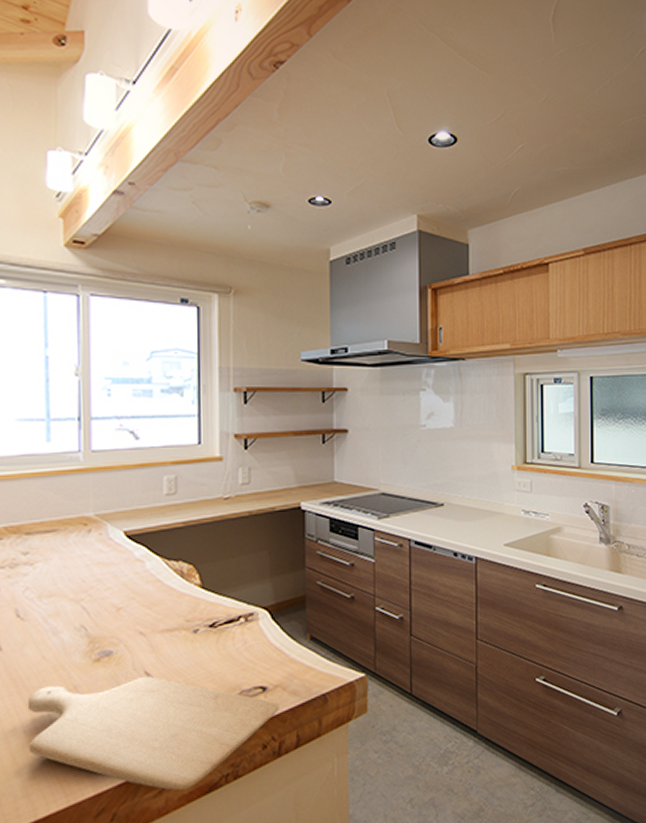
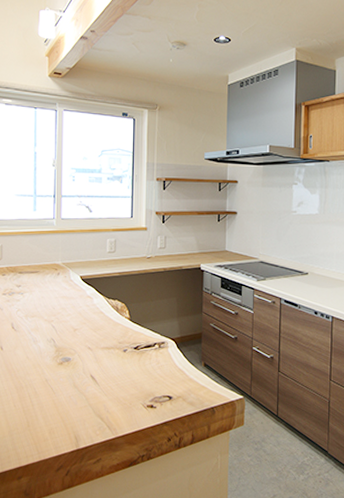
chopping board: present [27,675,281,791] -> none [17,377,181,462]

